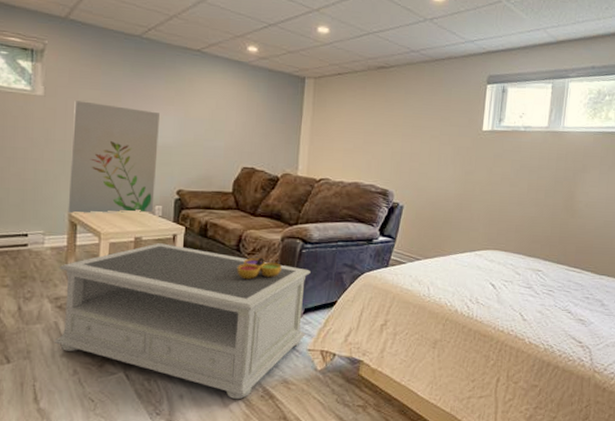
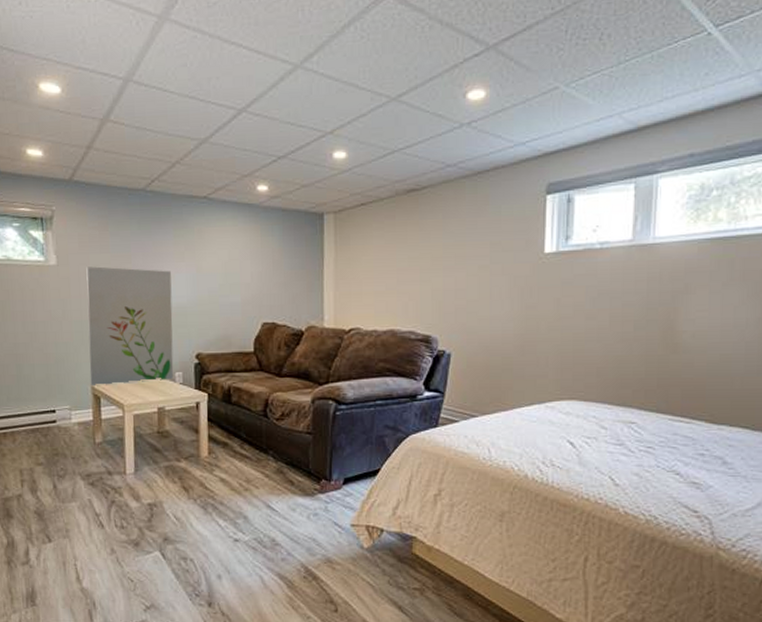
coffee table: present [54,243,311,400] -> none [87,412,348,581]
decorative bowl: present [237,257,282,280] -> none [266,423,314,448]

